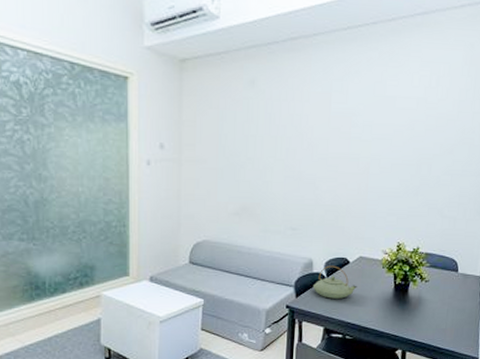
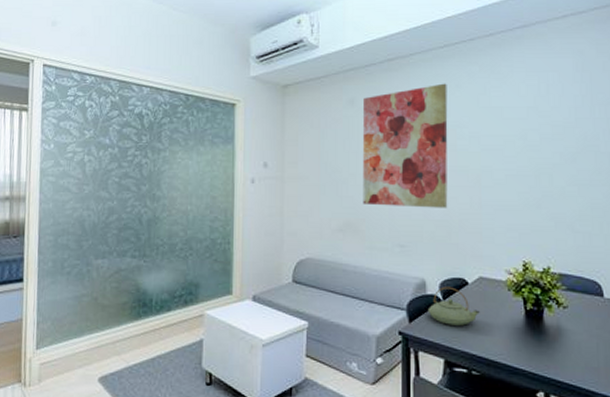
wall art: none [259,68,347,194] -> present [362,83,448,208]

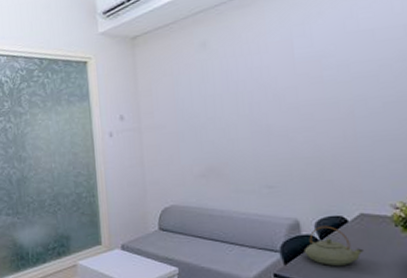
wall art: present [362,83,448,208] -> none [215,12,318,148]

